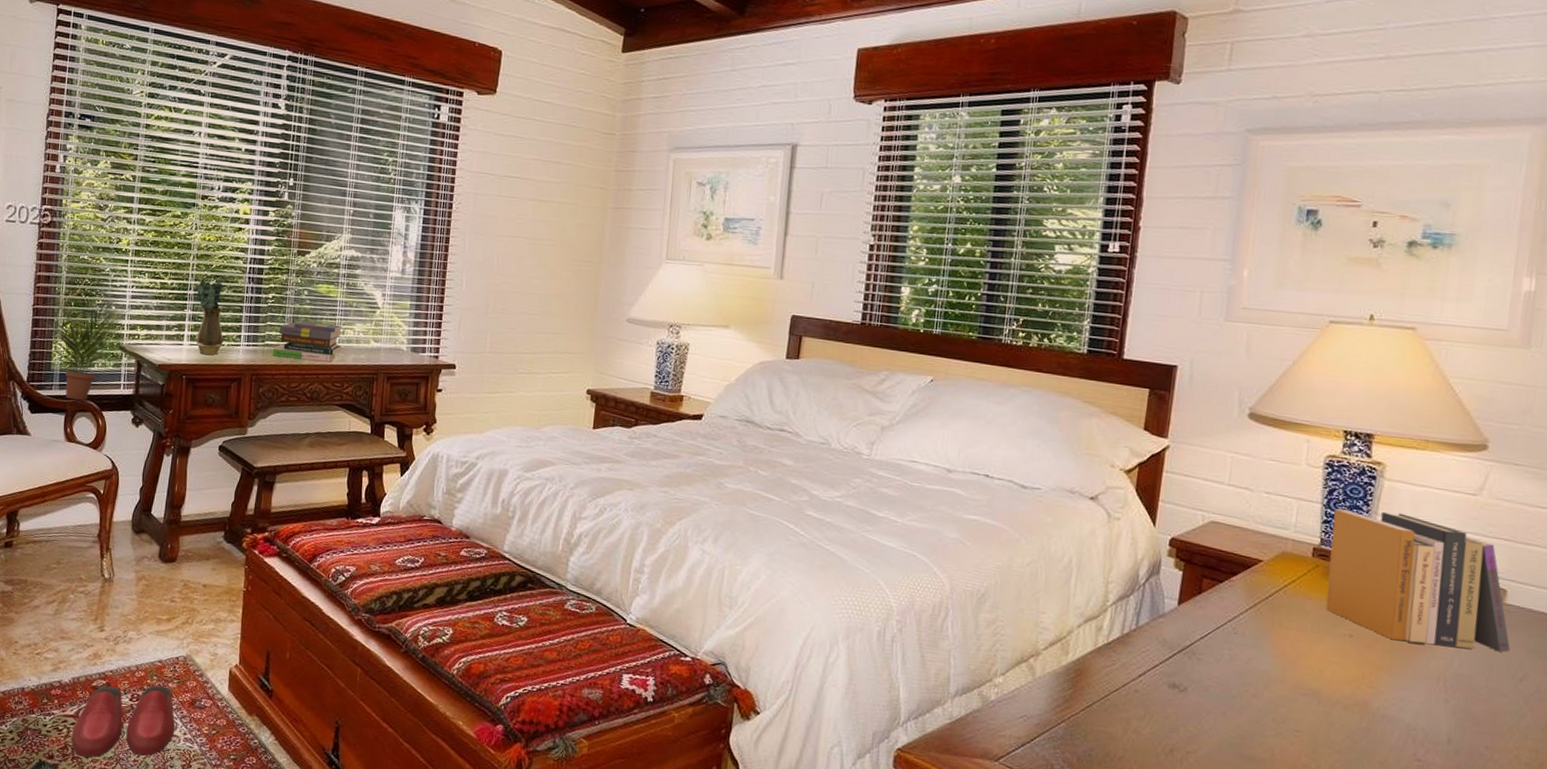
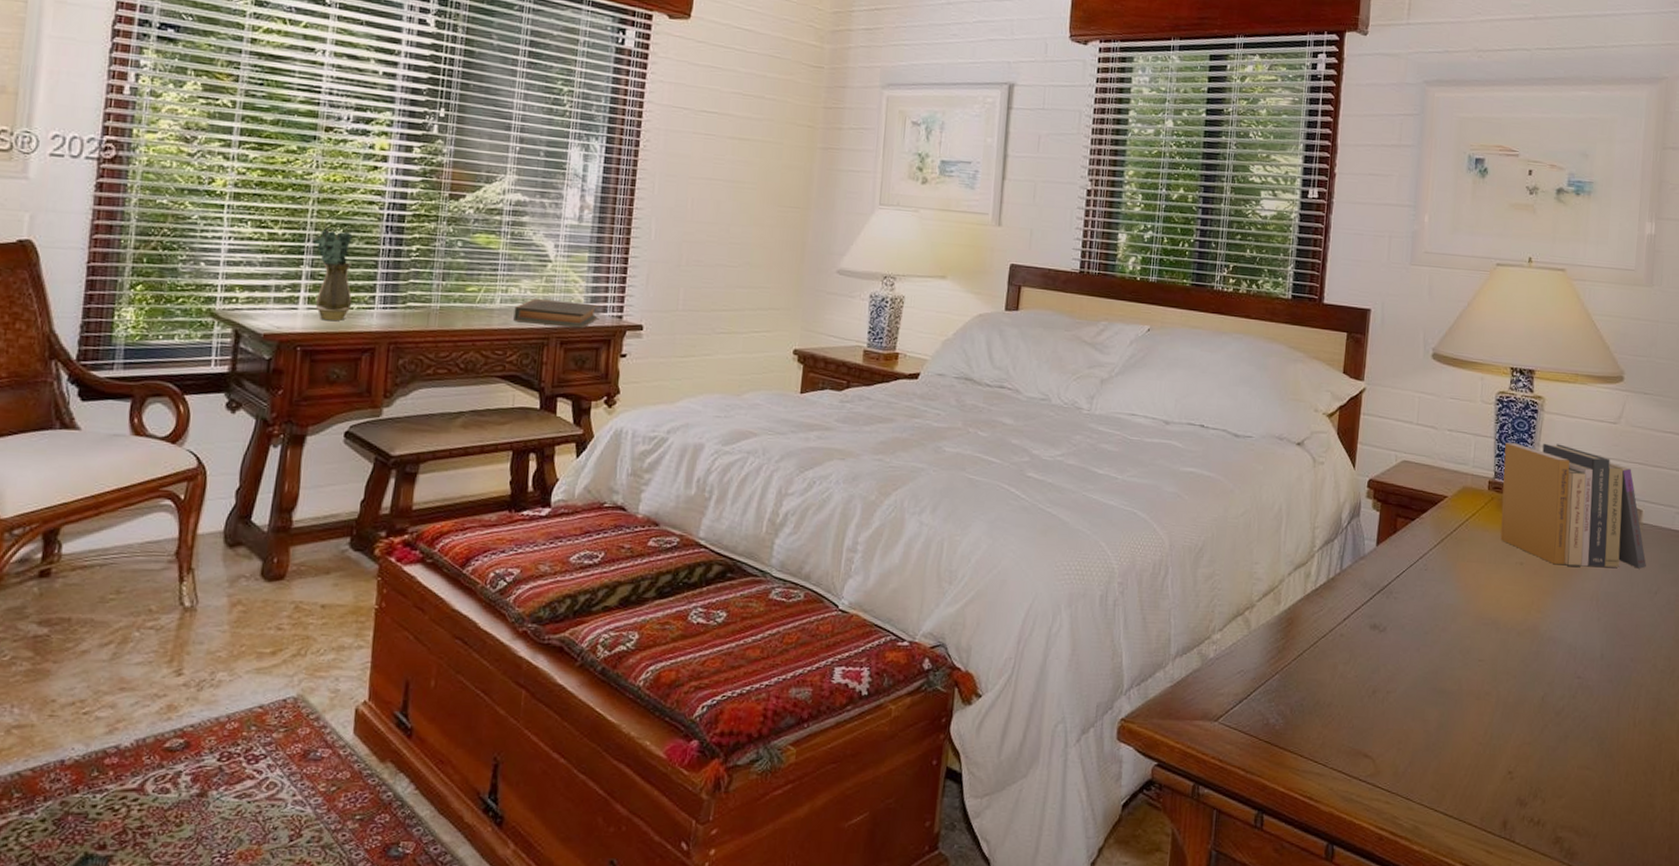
potted plant: present [44,292,138,401] -> none [103,245,236,383]
slippers: present [71,684,175,758] -> none [133,736,280,841]
books: present [273,321,342,362] -> none [417,278,505,326]
hardback book: none [349,340,419,366] -> present [513,299,599,329]

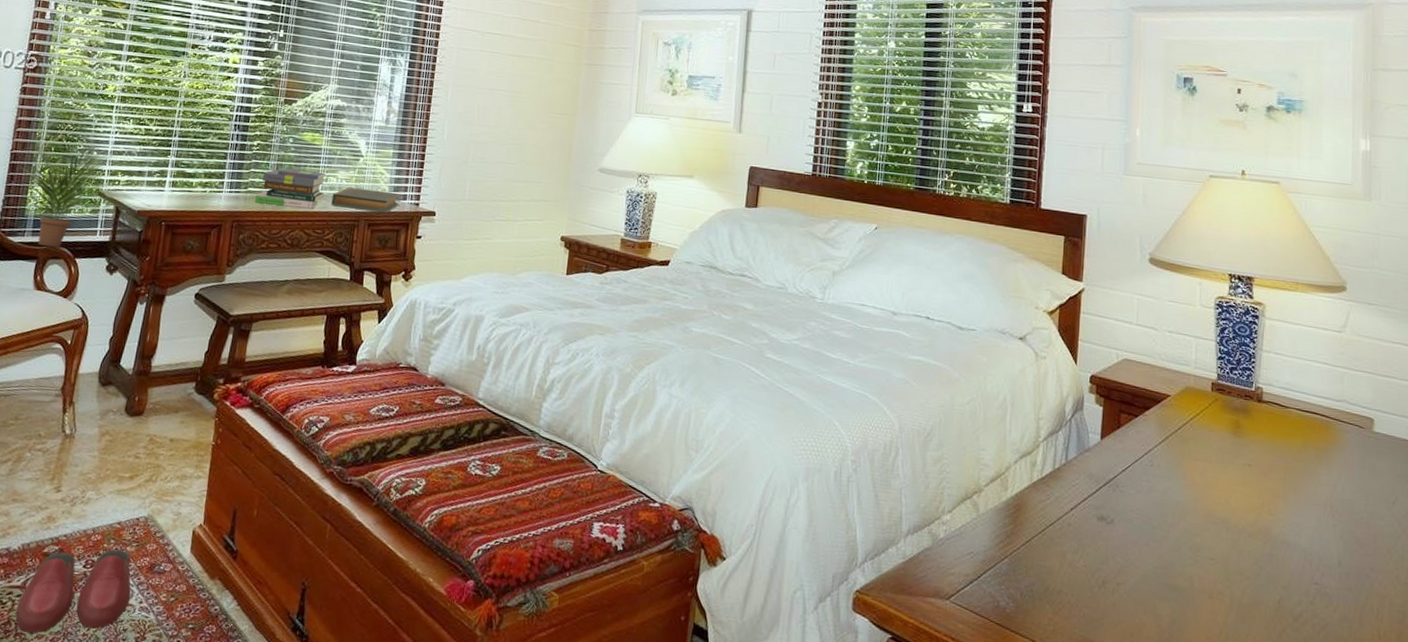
potted plant: none [103,245,236,383] -> present [21,136,118,248]
slippers: none [133,736,280,841] -> present [15,548,131,633]
vase: present [313,225,353,321] -> none [177,123,209,202]
books: none [417,278,505,326] -> present [255,168,326,209]
books: present [1500,443,1646,569] -> none [1226,346,1382,478]

